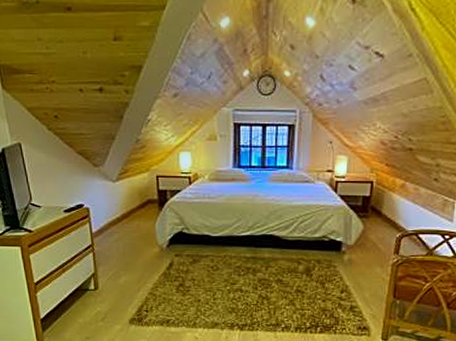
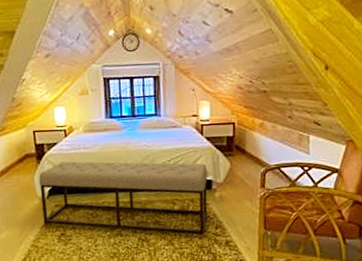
bench: none [159,210,338,297] -> present [38,161,208,235]

